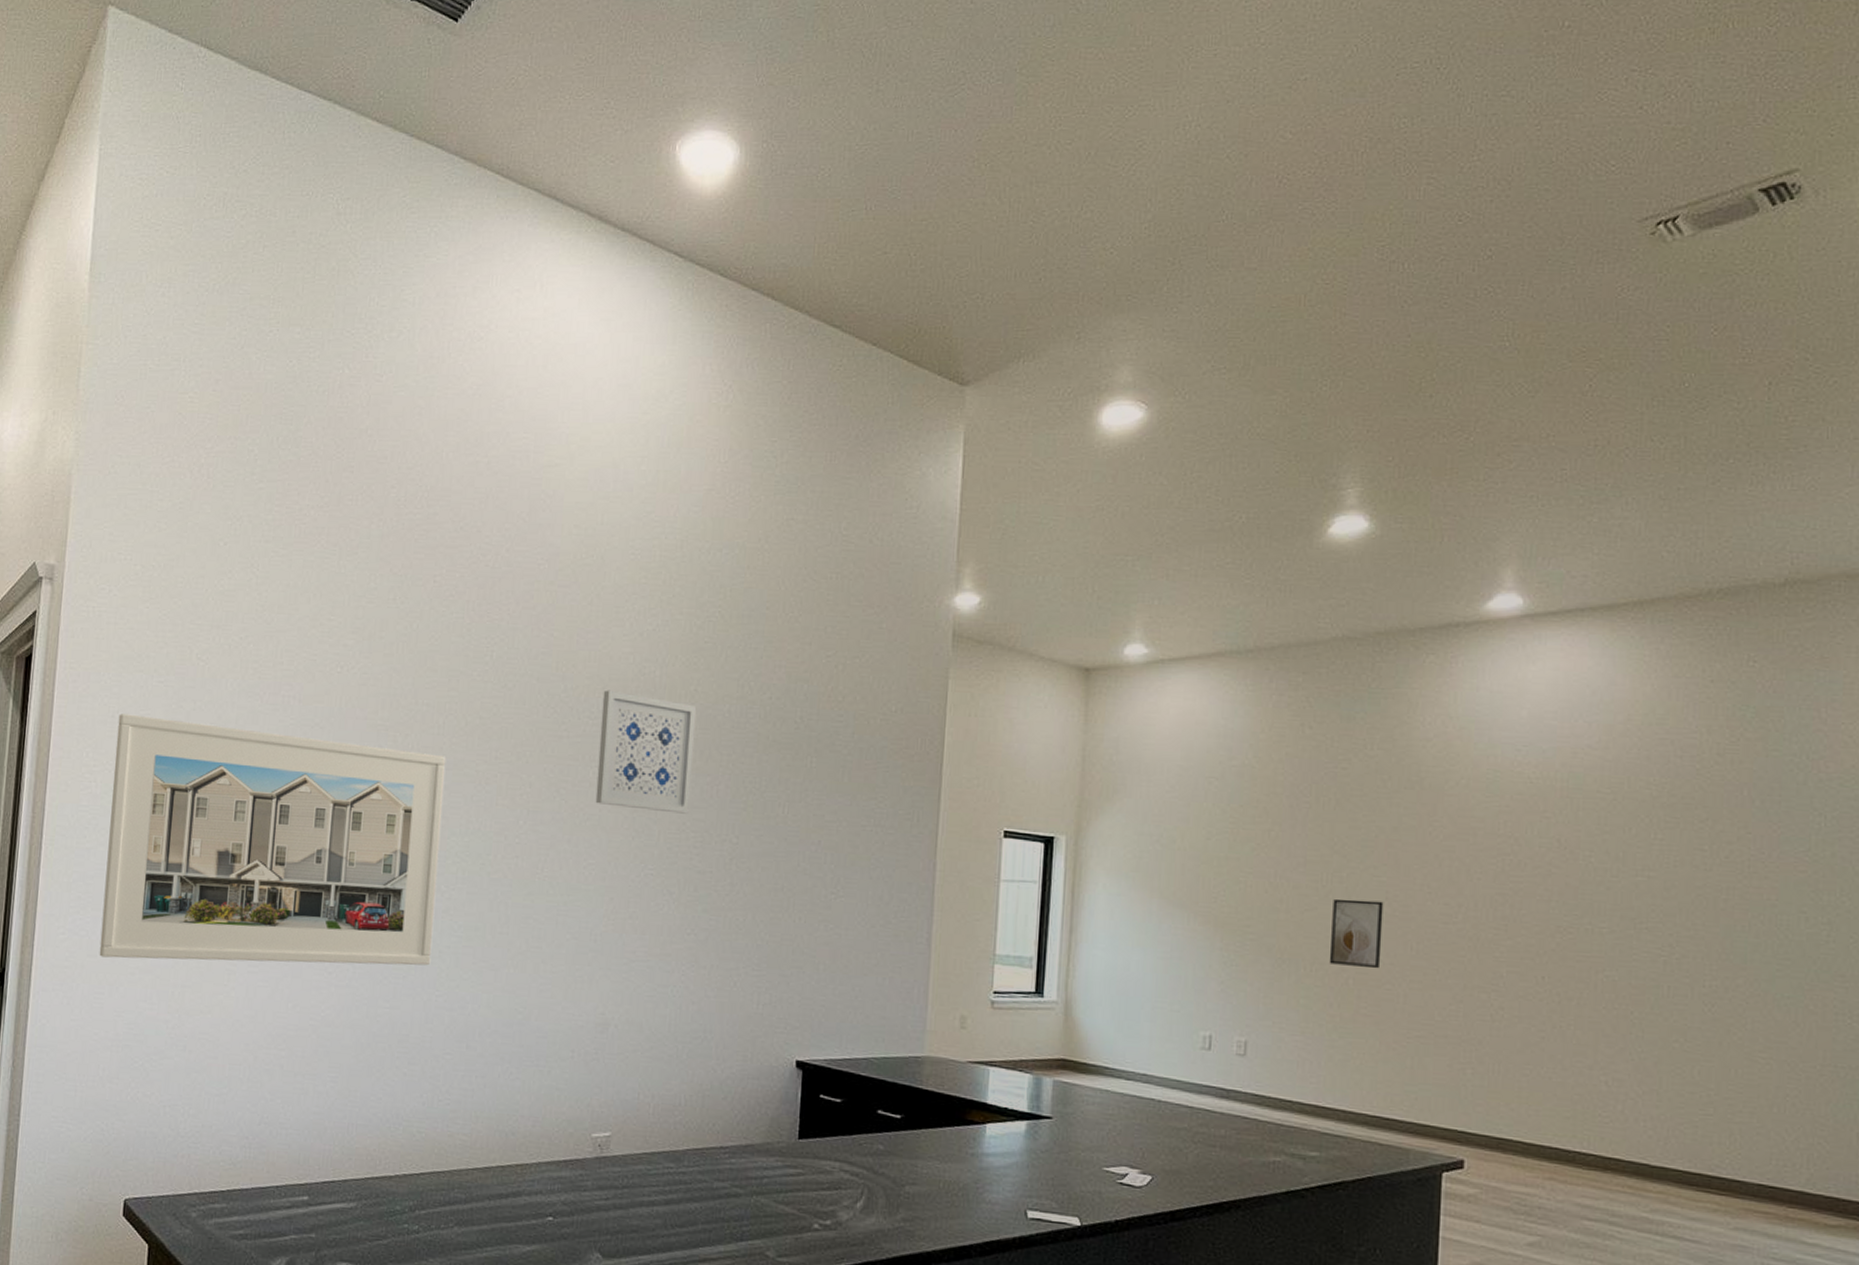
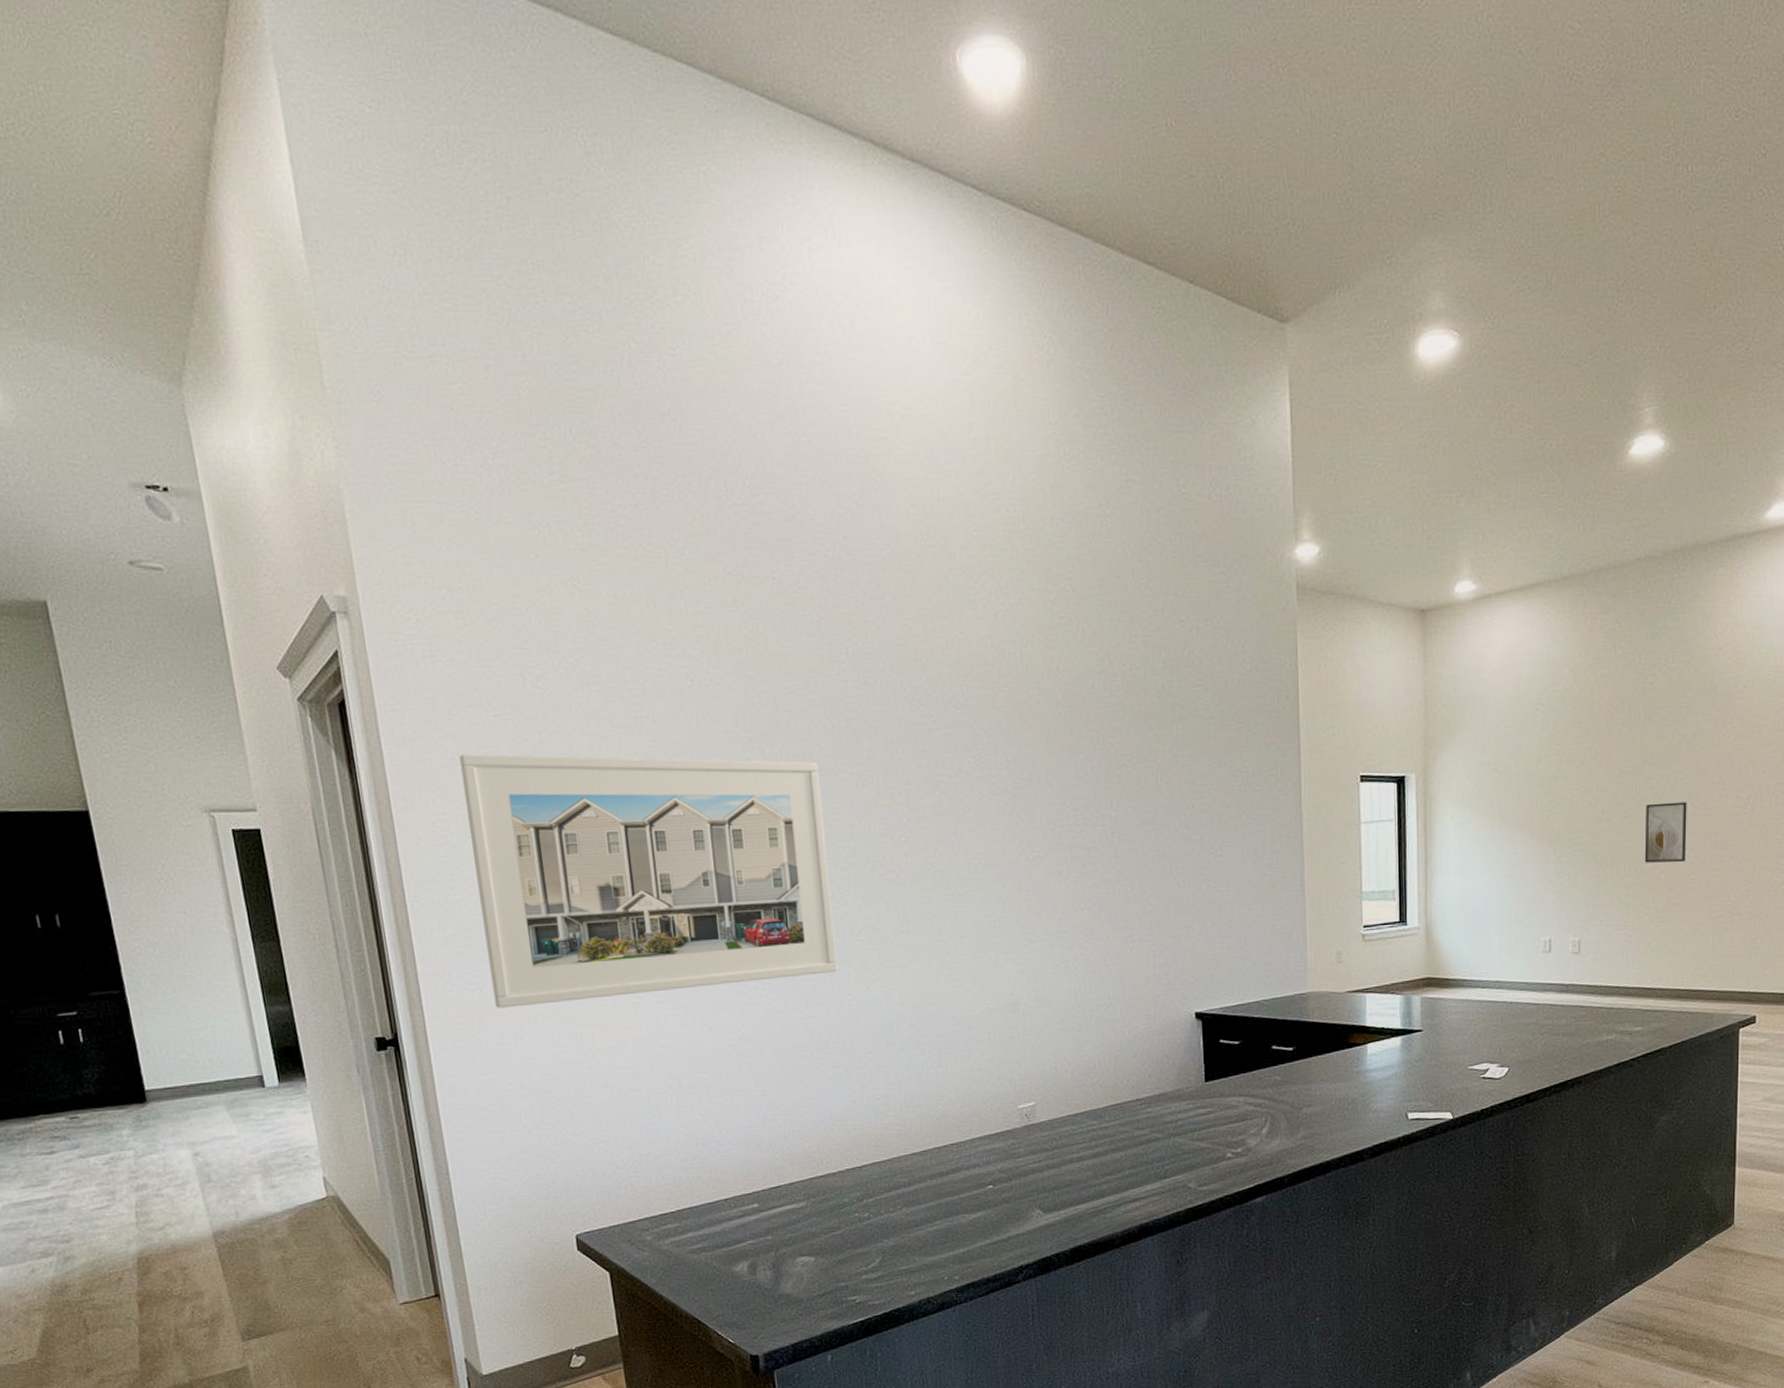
wall art: present [595,690,697,814] -> none [966,676,1068,794]

